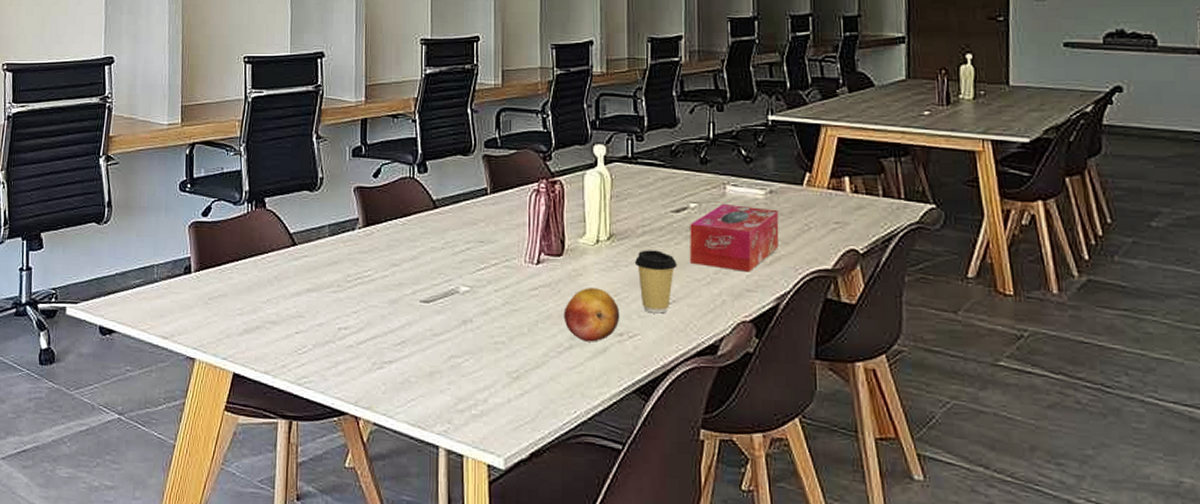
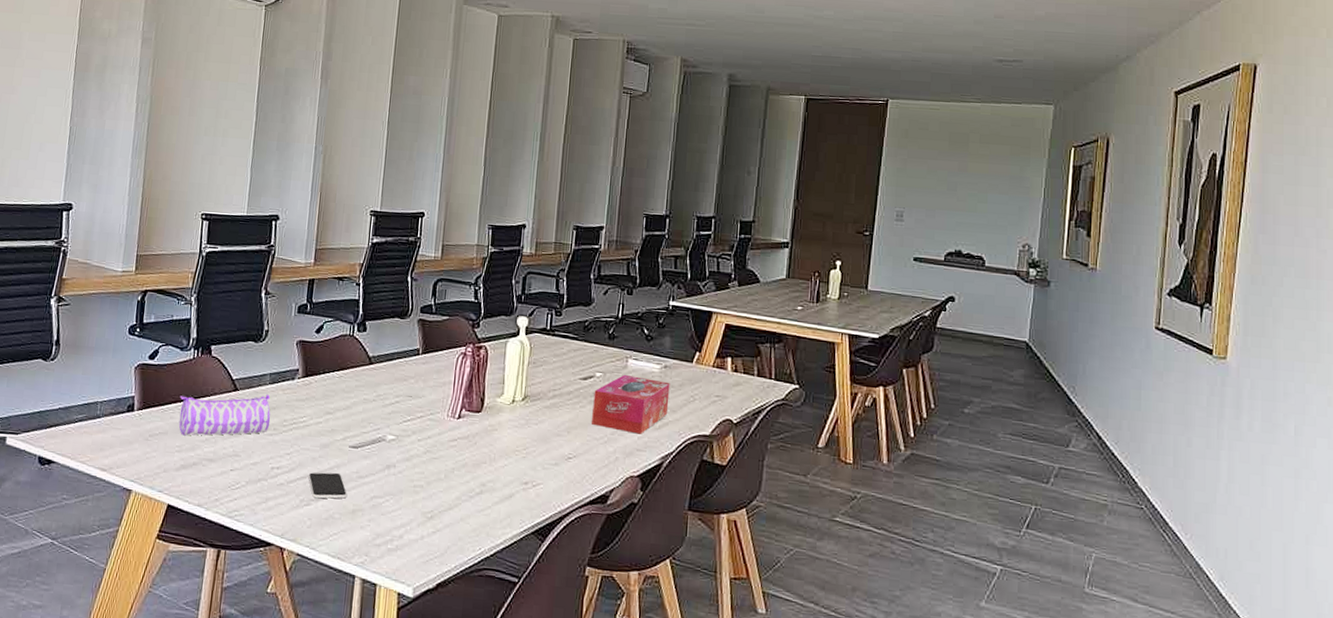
pencil case: none [236,247,333,297] -> present [178,394,271,436]
smartphone: none [378,331,423,361] -> present [308,472,348,499]
fruit: present [563,288,620,342] -> none [477,441,527,489]
coffee cup: present [634,250,677,314] -> none [543,411,580,467]

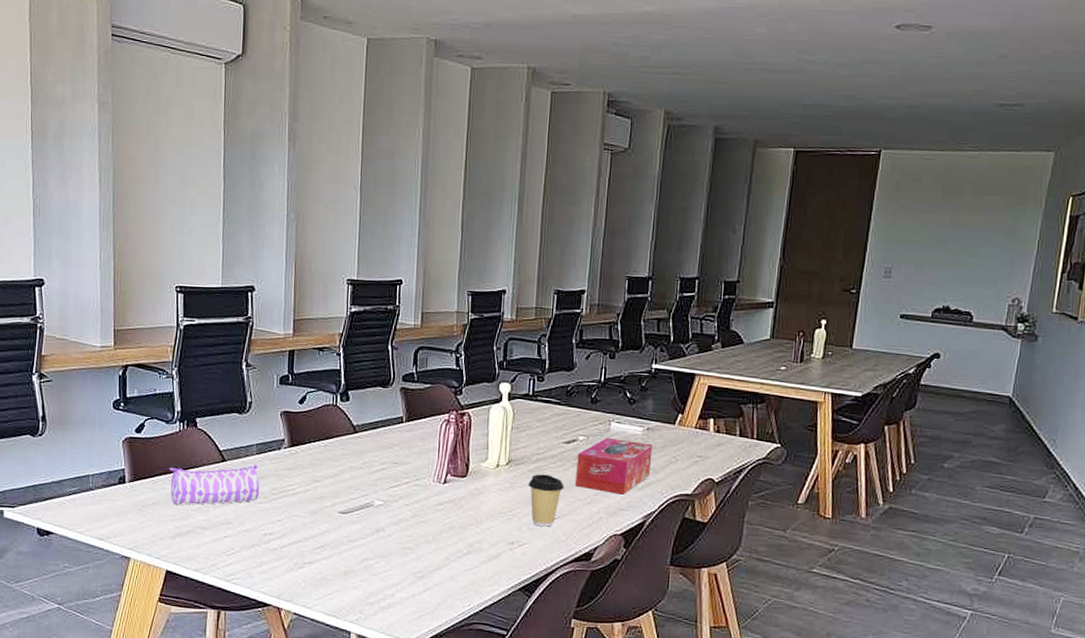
smartphone: present [308,472,348,499] -> none [300,537,339,562]
coffee cup: none [543,411,580,467] -> present [528,474,564,527]

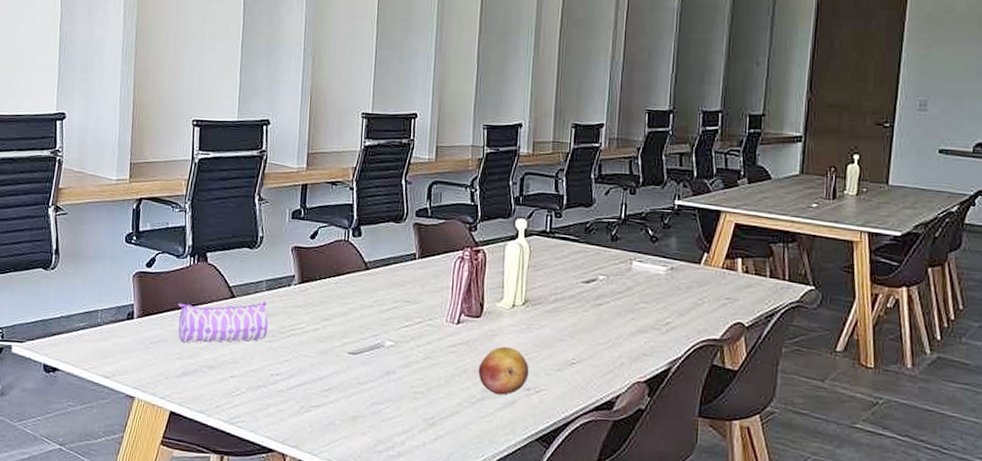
fruit: none [464,504,513,549] -> present [478,347,529,395]
coffee cup: present [528,474,564,527] -> none [545,315,584,372]
tissue box: present [575,437,653,495] -> none [595,277,677,339]

